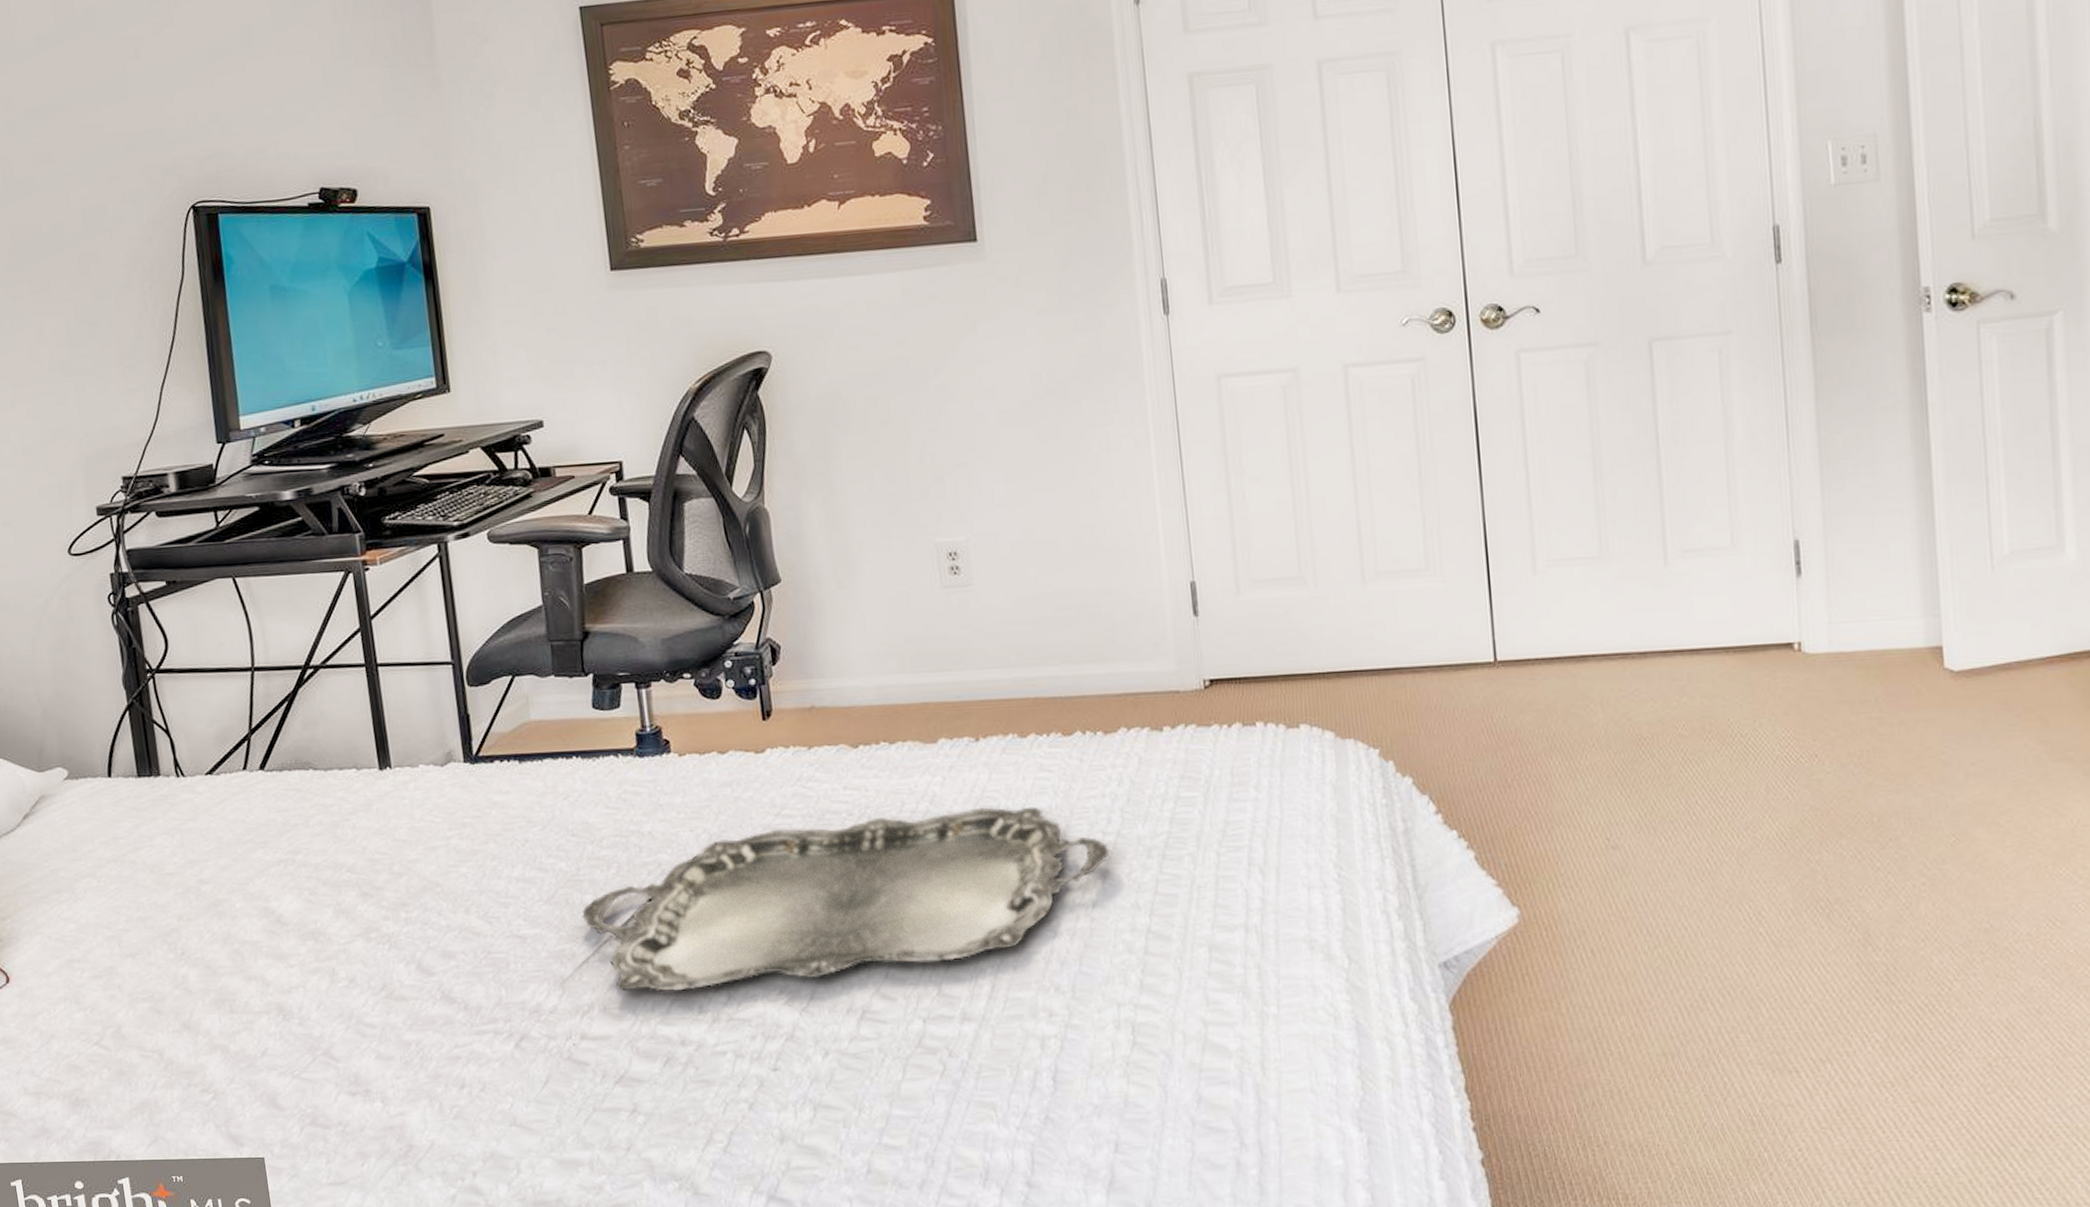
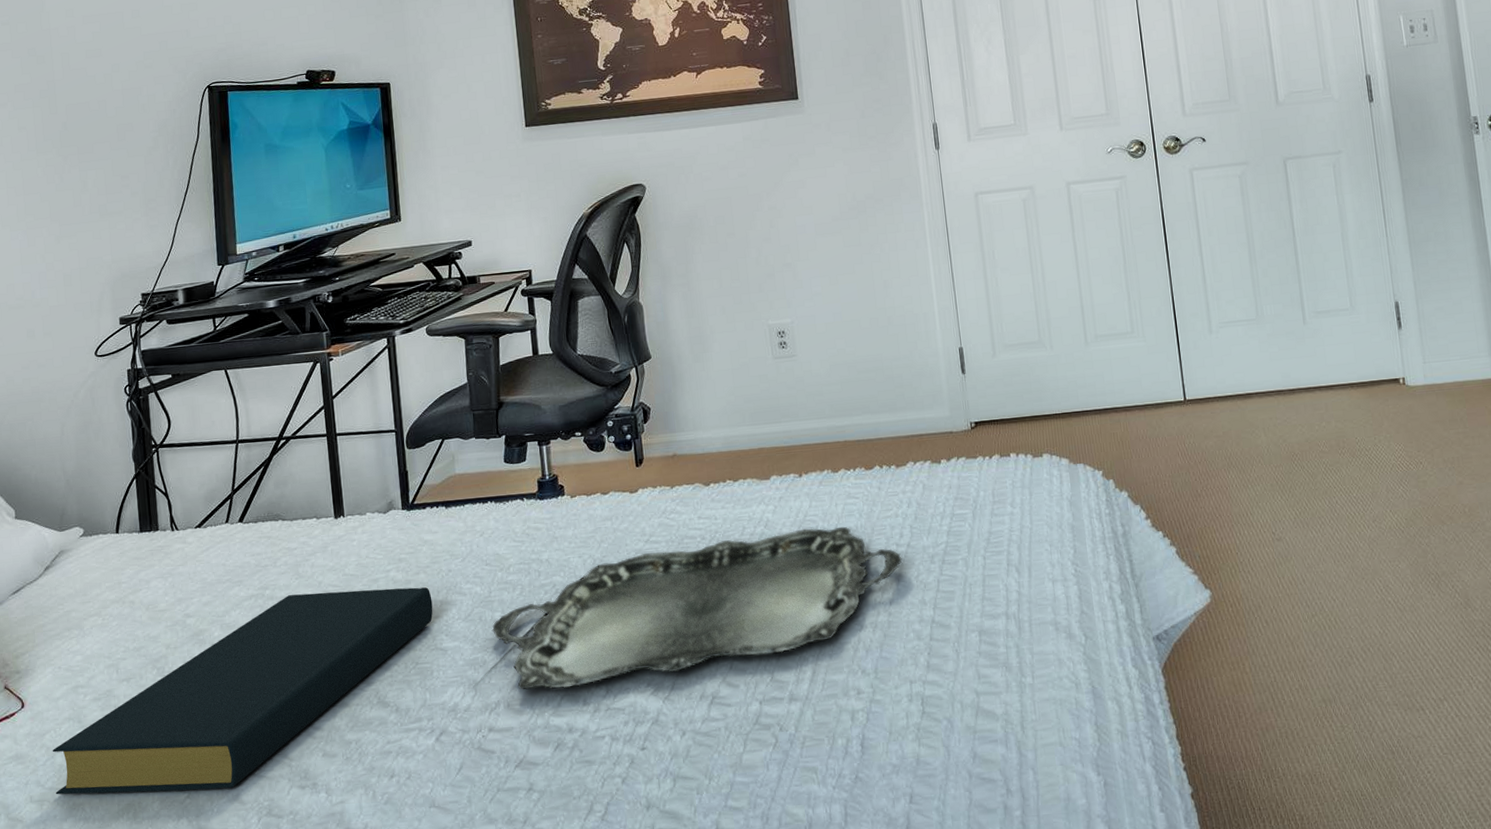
hardback book: none [46,859,507,1091] -> present [52,587,433,795]

